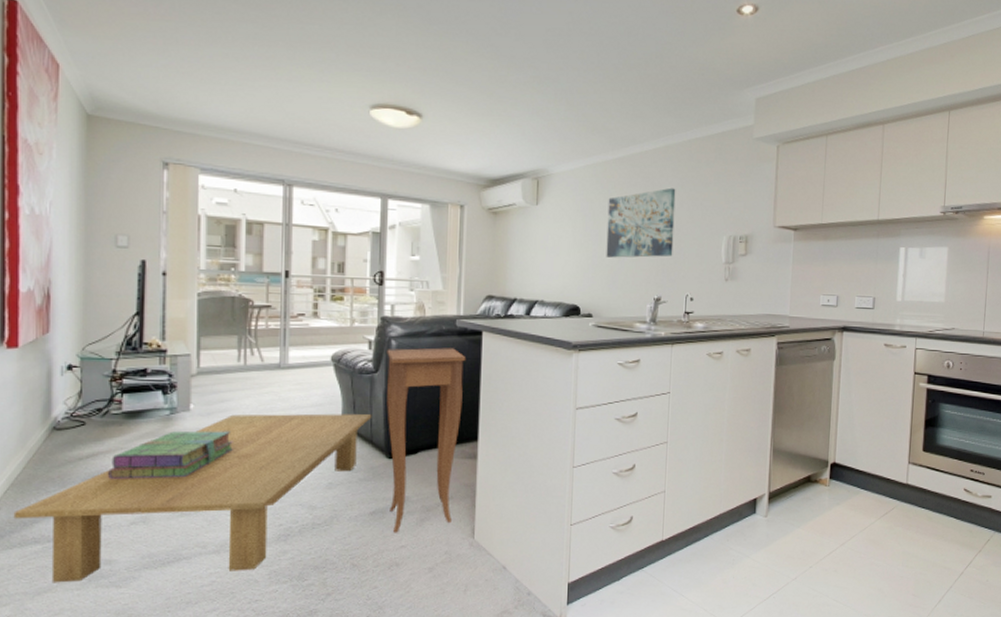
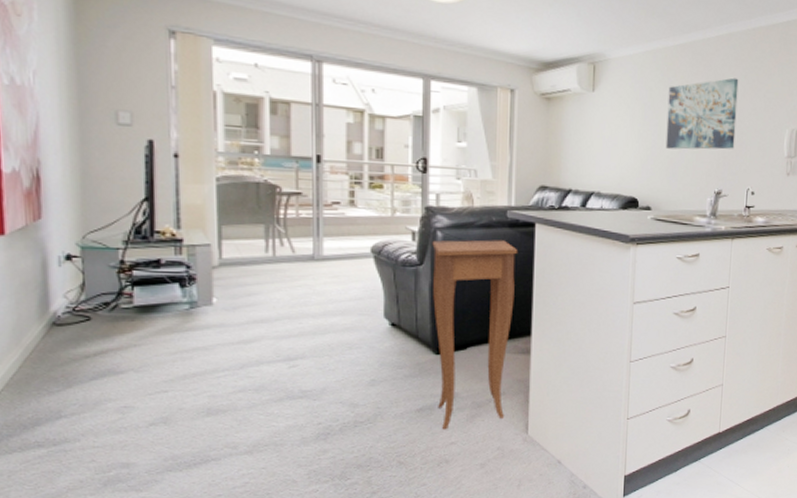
coffee table: present [13,413,372,583] -> none [10,308,417,489]
stack of books: present [107,431,233,479] -> none [119,326,263,378]

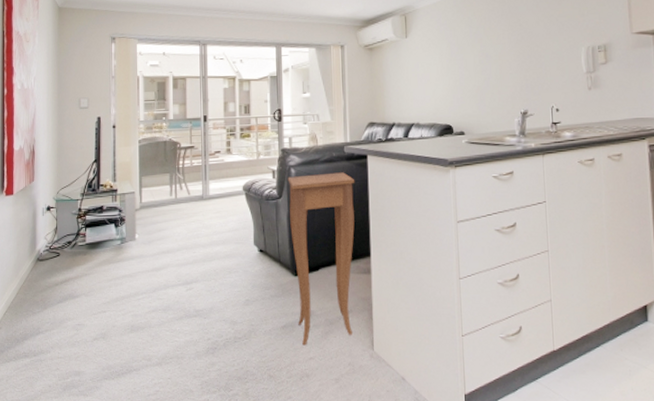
wall art: present [665,78,739,150] -> none [469,8,535,78]

